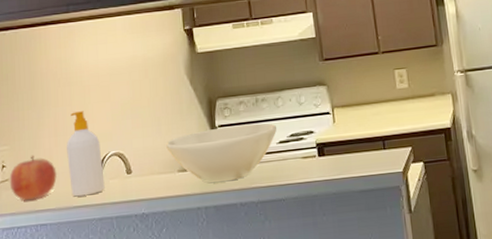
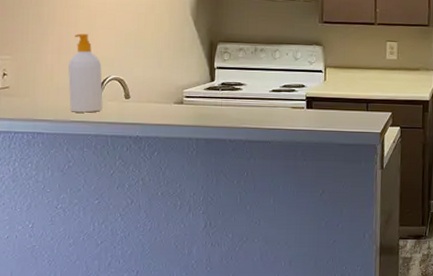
fruit: present [9,155,57,201] -> none [9,68,57,109]
bowl: present [165,123,276,184] -> none [164,69,271,119]

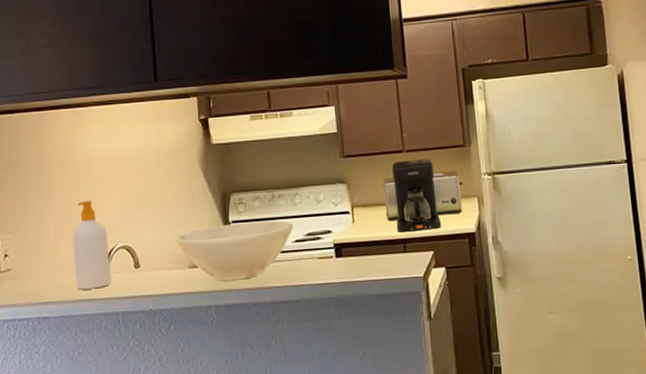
bowl: none [164,69,271,119] -> present [175,220,293,282]
toaster: none [353,45,424,83] -> present [383,170,463,221]
coffee maker: none [362,32,401,95] -> present [392,159,441,233]

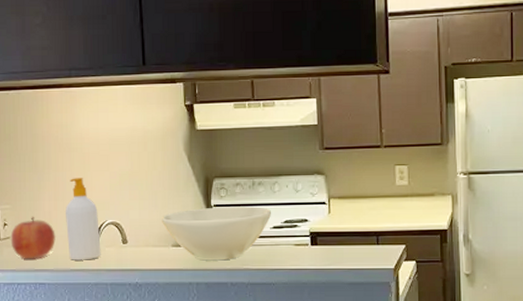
fruit: none [12,244,61,292] -> present [10,216,56,260]
toaster: present [383,170,463,221] -> none [360,167,438,214]
coffee maker: present [392,159,441,233] -> none [370,155,414,226]

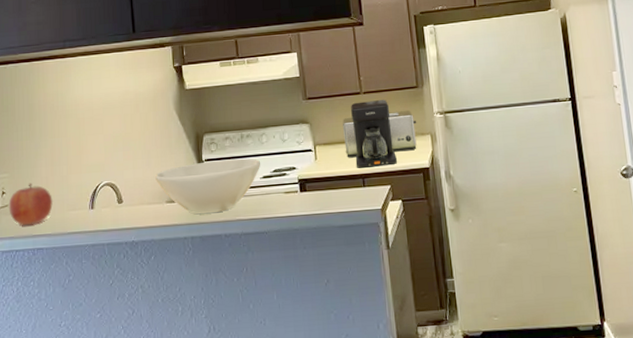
soap bottle: present [66,178,101,260] -> none [62,142,97,224]
toaster: none [360,167,438,214] -> present [343,110,417,158]
coffee maker: none [370,155,414,226] -> present [351,100,397,169]

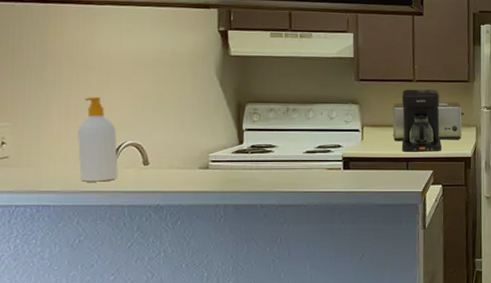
fruit: present [8,183,53,226] -> none [9,135,65,180]
soap bottle: none [62,142,97,224] -> present [78,97,118,182]
bowl: present [154,158,260,215] -> none [187,131,304,183]

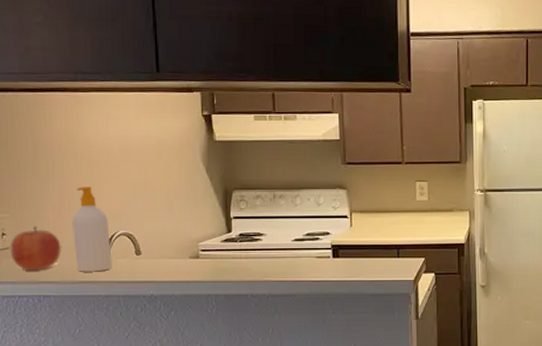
fruit: none [9,135,65,180] -> present [9,226,61,271]
toaster: present [392,101,464,142] -> none [382,184,457,228]
coffee maker: present [401,89,441,153] -> none [391,172,433,240]

